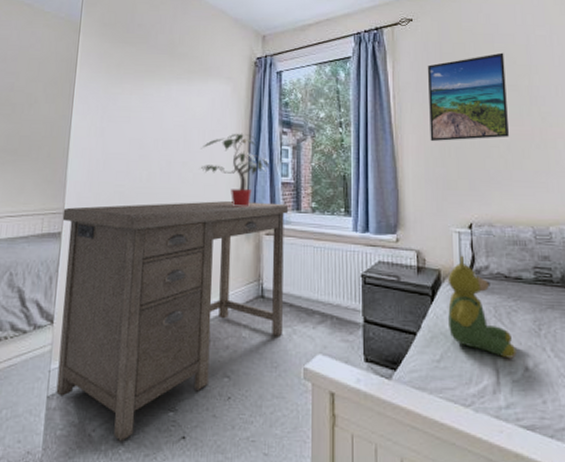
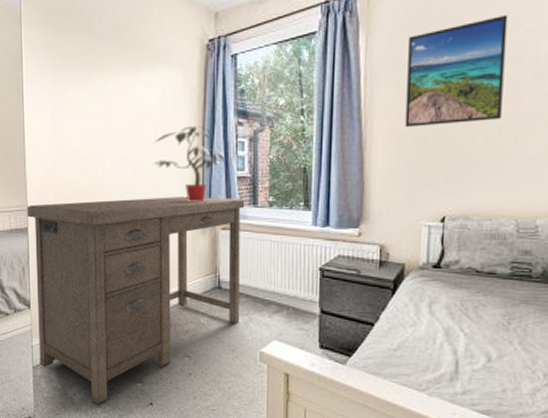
teddy bear: present [448,255,517,359] -> none [409,249,480,350]

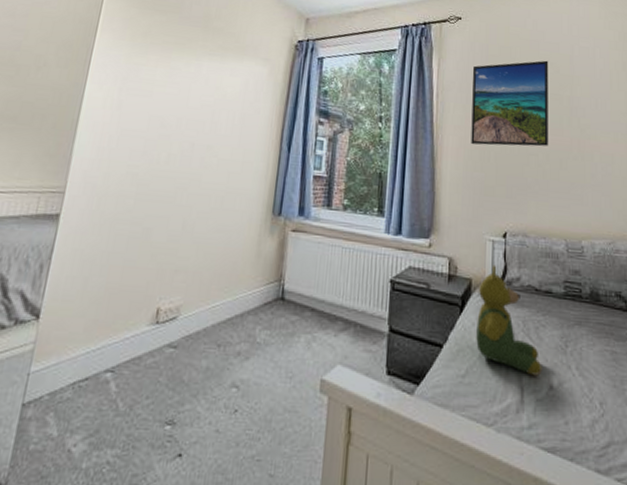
desk: present [27,197,245,405] -> none [34,186,319,459]
potted plant: present [153,125,224,203] -> none [227,119,302,200]
teddy bear: none [409,249,480,350] -> present [476,264,542,376]

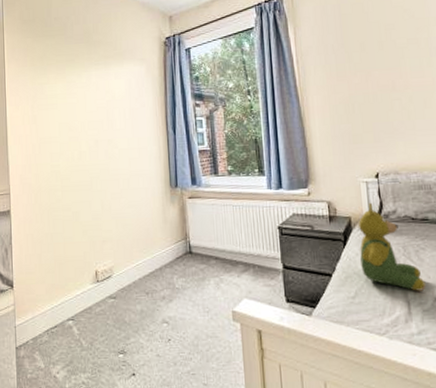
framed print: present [471,60,549,147] -> none [327,8,410,101]

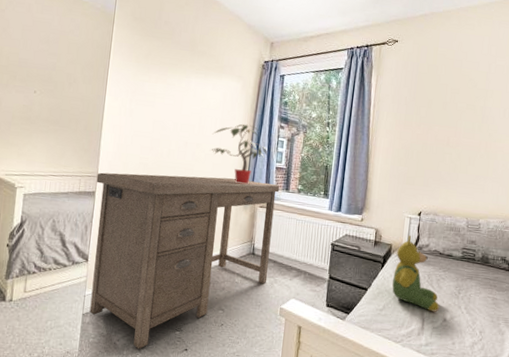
desk: none [9,169,212,381] -> present [89,172,280,350]
potted plant: none [123,109,186,176] -> present [212,124,268,184]

